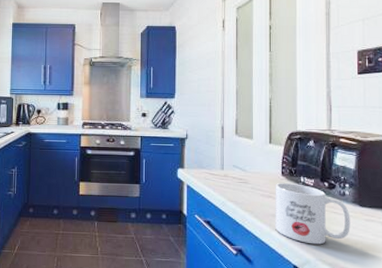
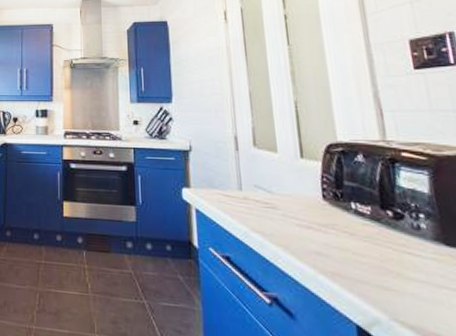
mug: present [275,183,350,245] -> none [315,210,437,298]

